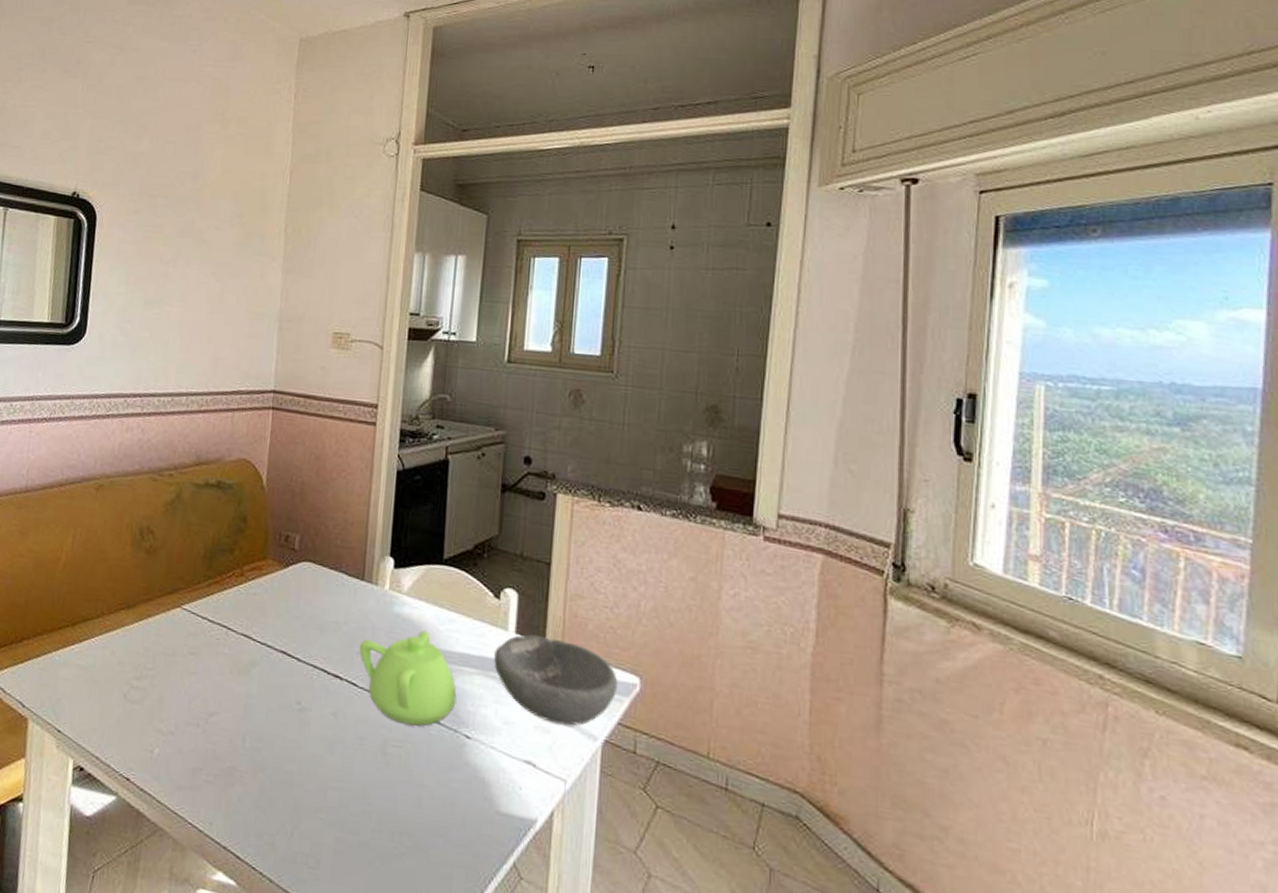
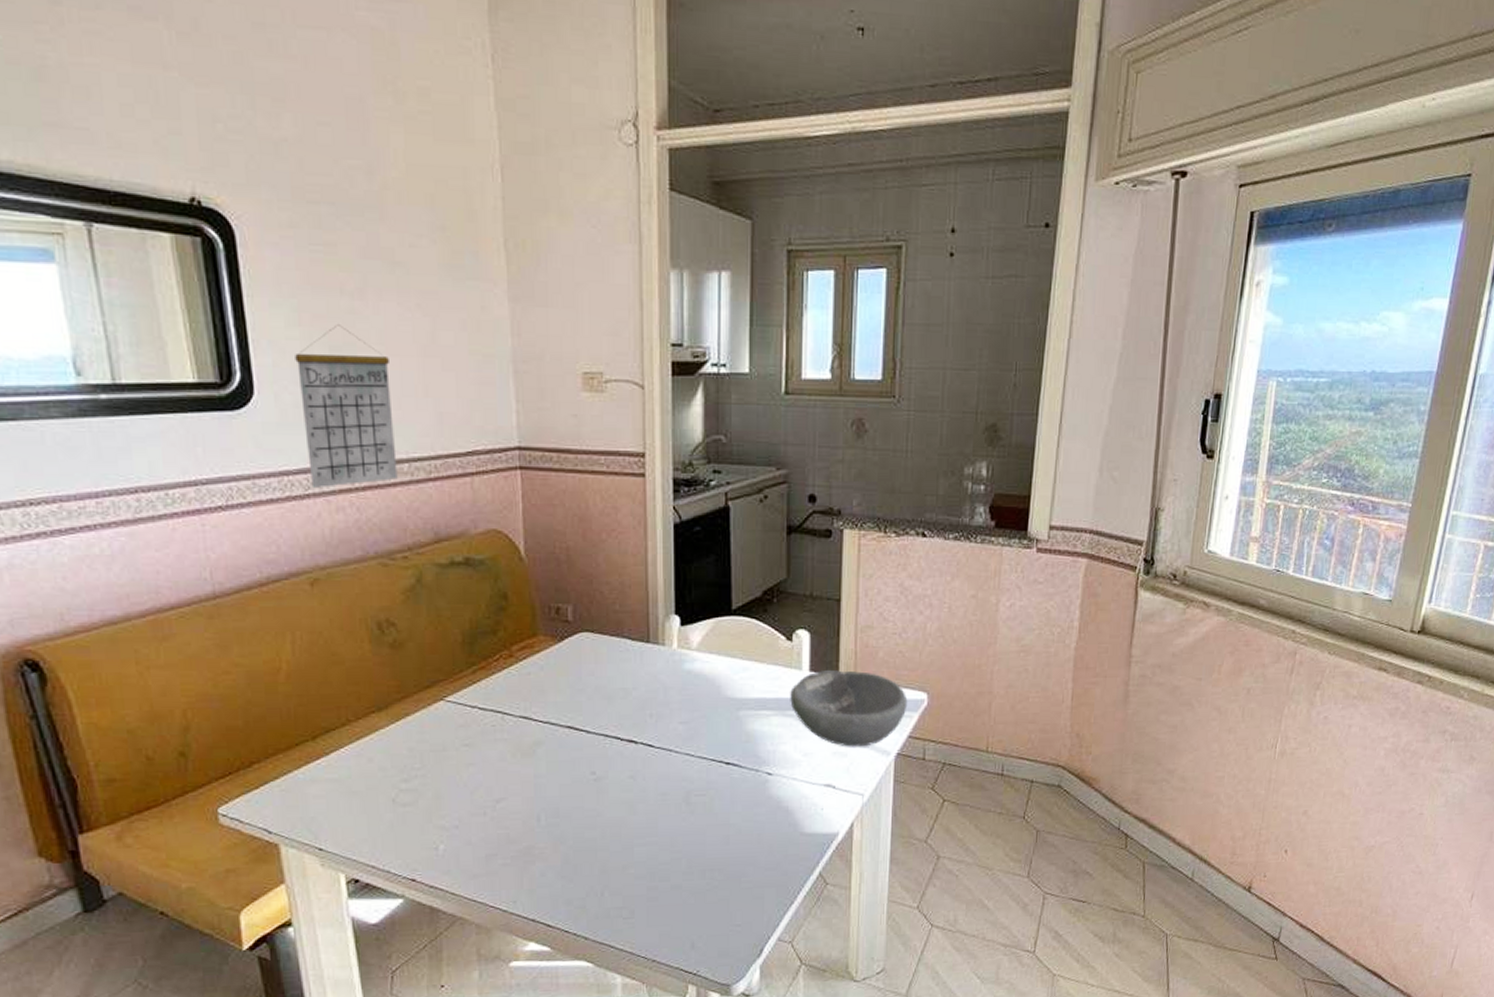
calendar: none [112,285,186,411] -> present [295,324,398,487]
teapot: present [359,630,457,727] -> none [651,683,756,773]

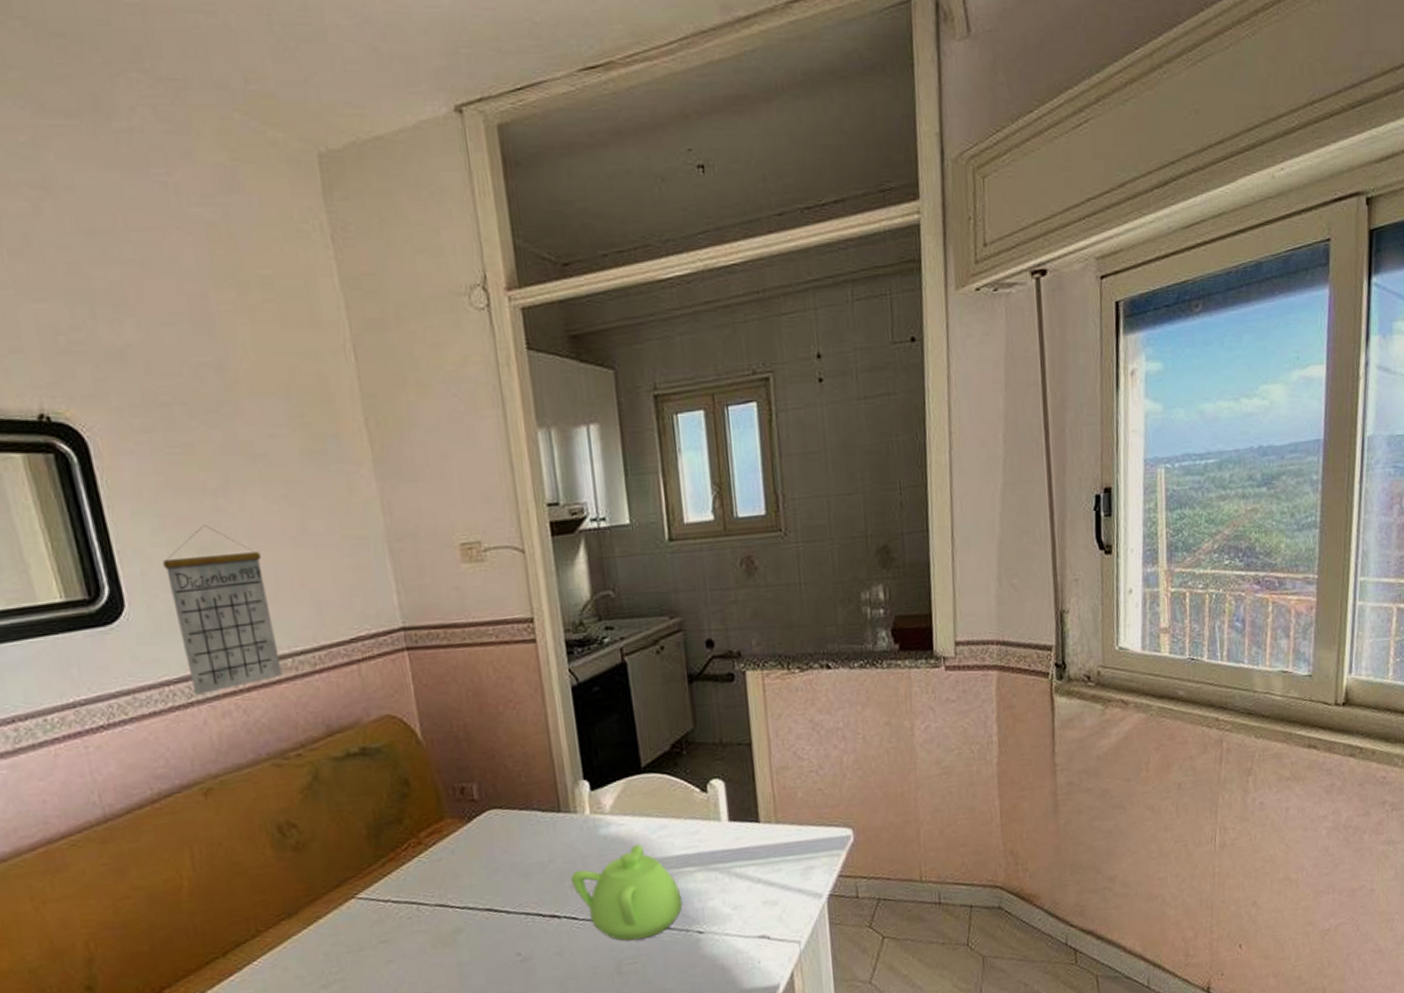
teapot: none [651,683,756,773] -> present [570,844,683,941]
bowl: present [790,670,908,747] -> none [711,814,834,895]

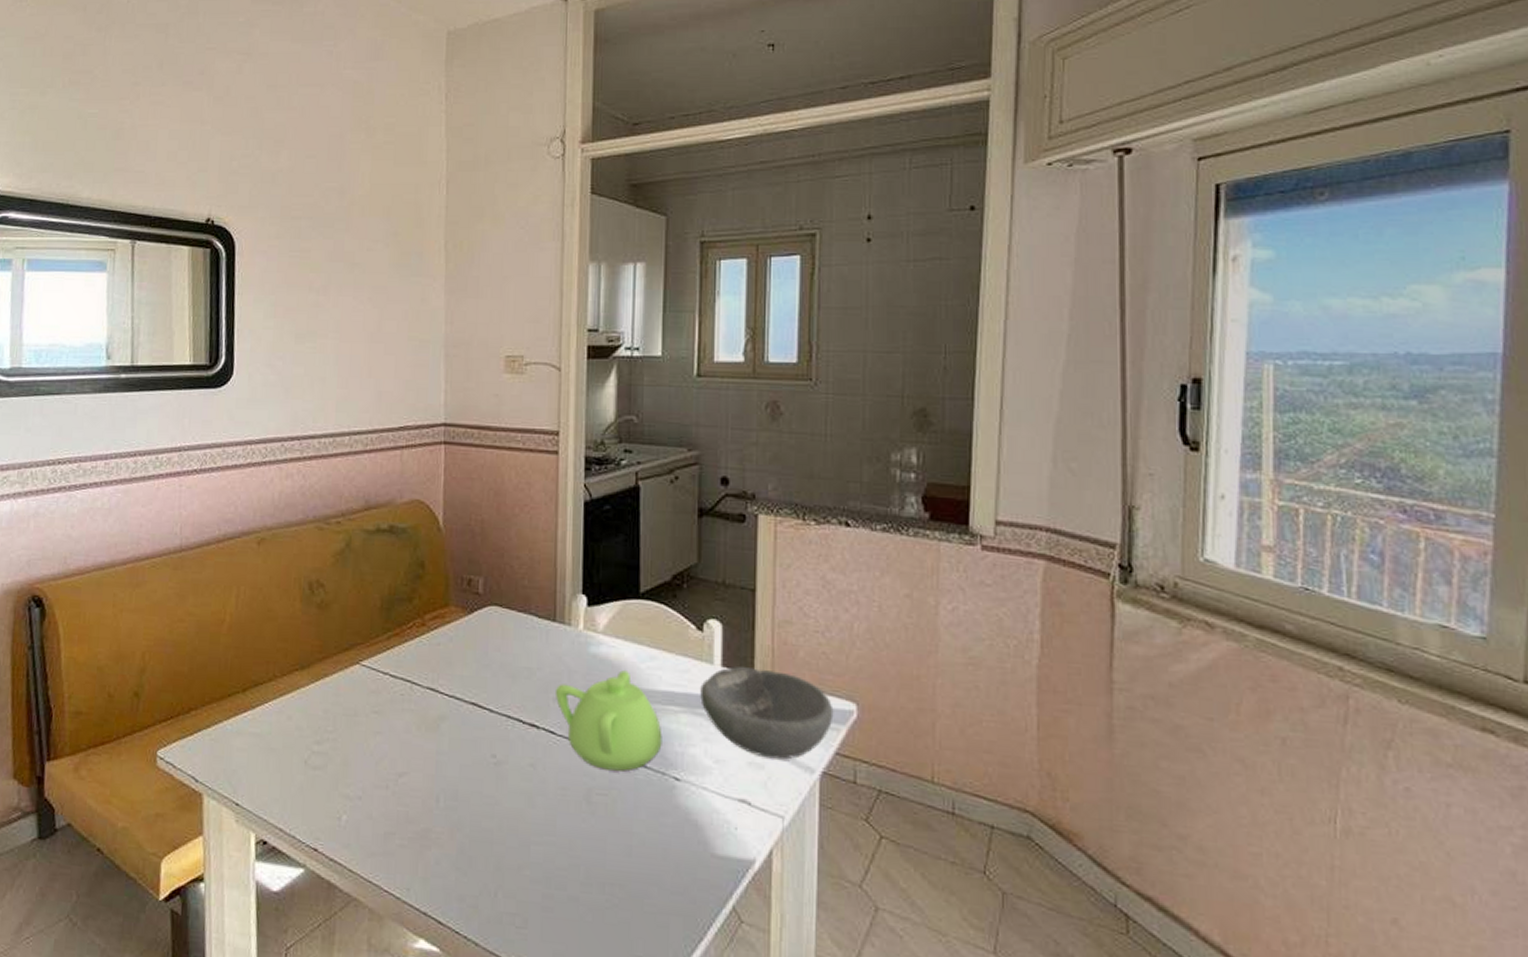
calendar: present [163,525,283,695] -> none [268,316,342,456]
bowl: none [711,814,834,895] -> present [700,667,834,760]

